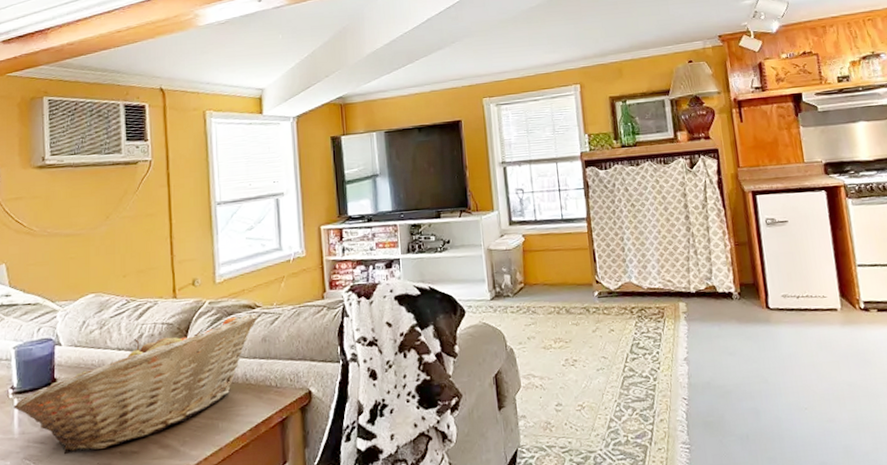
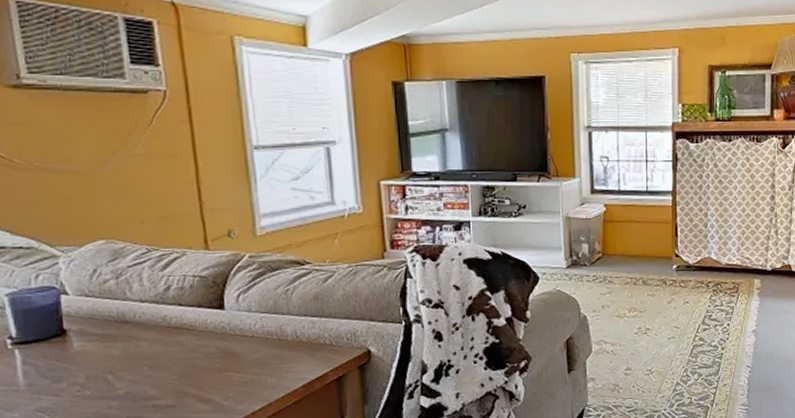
fruit basket: present [14,313,258,455] -> none [15,270,309,408]

